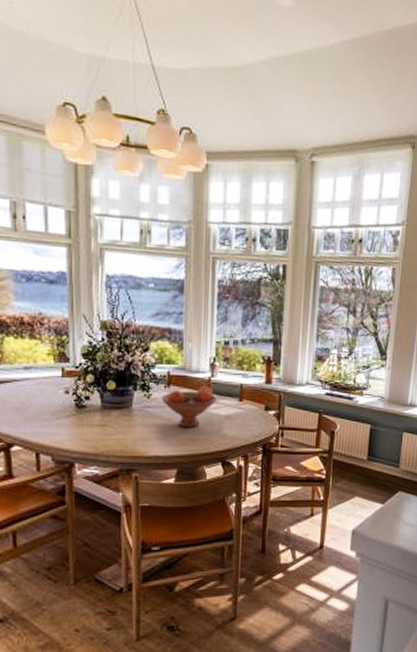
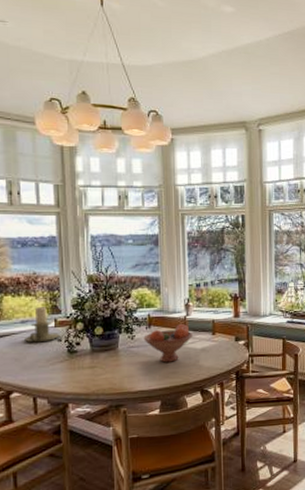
candle holder: none [28,353,68,393] -> present [25,307,60,343]

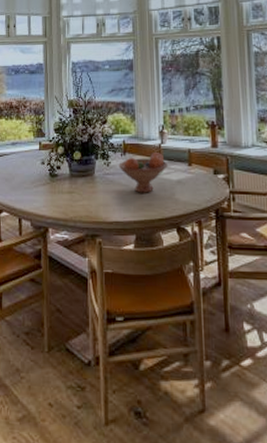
candle holder: present [25,307,60,343] -> none [14,130,44,164]

